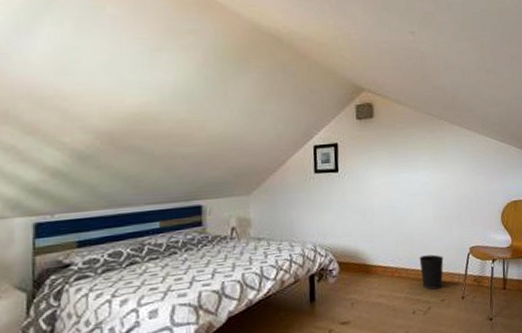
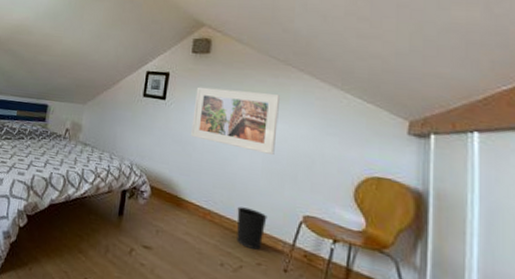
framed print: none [366,148,441,204] -> present [191,86,280,156]

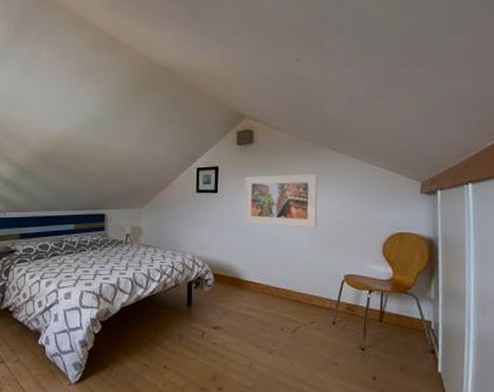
wastebasket: present [236,206,267,250] -> none [290,277,316,311]

